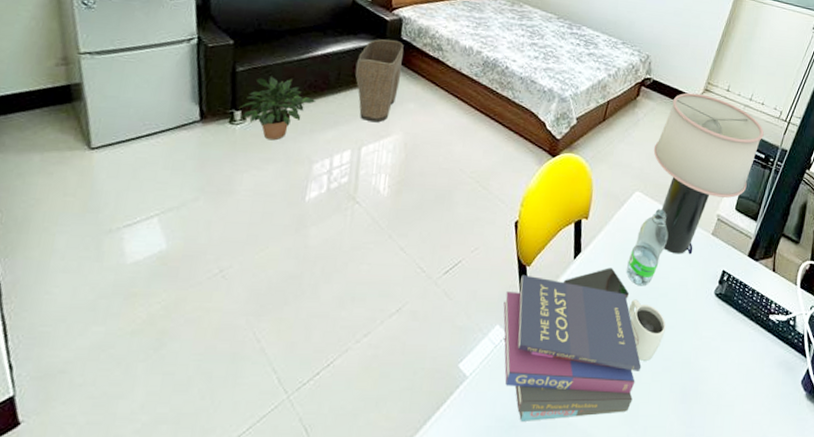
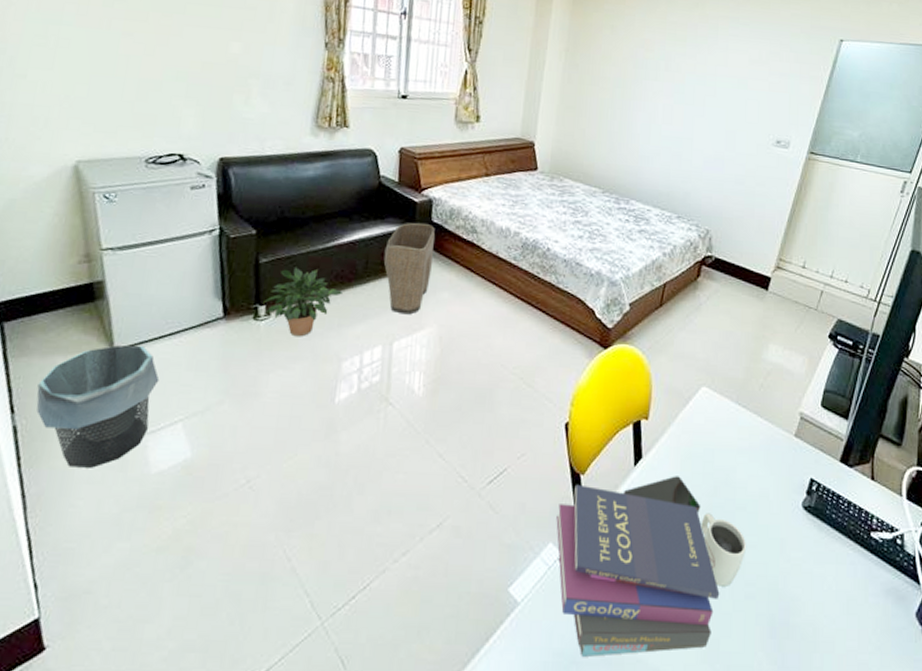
trash bin: none [11,144,137,258] -> present [36,345,160,468]
bottle: present [626,209,669,286] -> none [695,407,743,498]
table lamp: present [653,92,764,255] -> none [720,271,850,460]

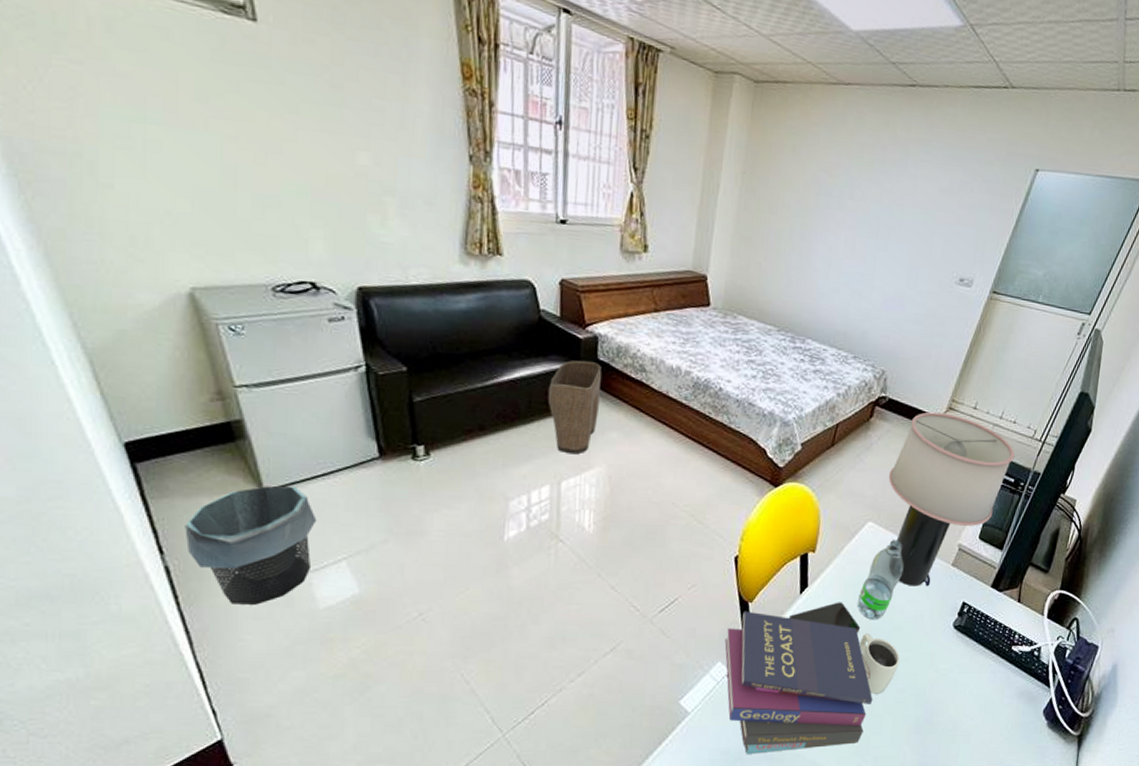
potted plant: present [263,267,342,337] -> none [421,406,505,477]
bottle: none [695,407,743,498] -> present [857,540,904,620]
table lamp: none [720,271,850,460] -> present [888,412,1015,587]

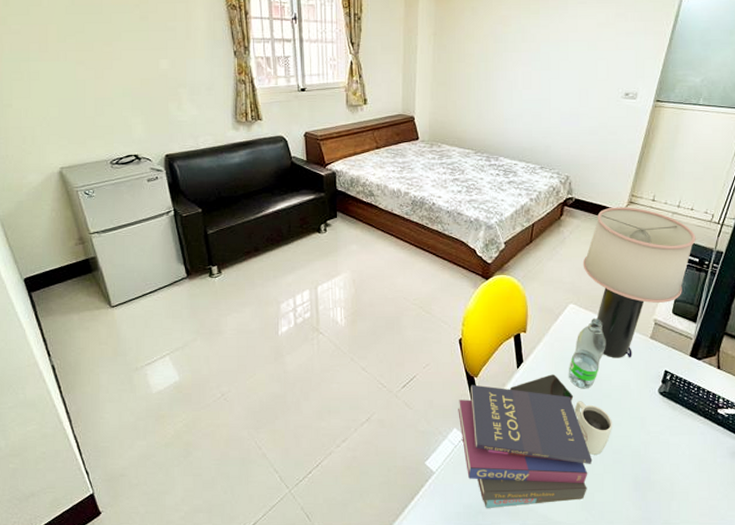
trash bin: present [185,485,317,605] -> none [63,302,148,391]
laundry basket: present [547,360,602,455] -> none [302,191,341,265]

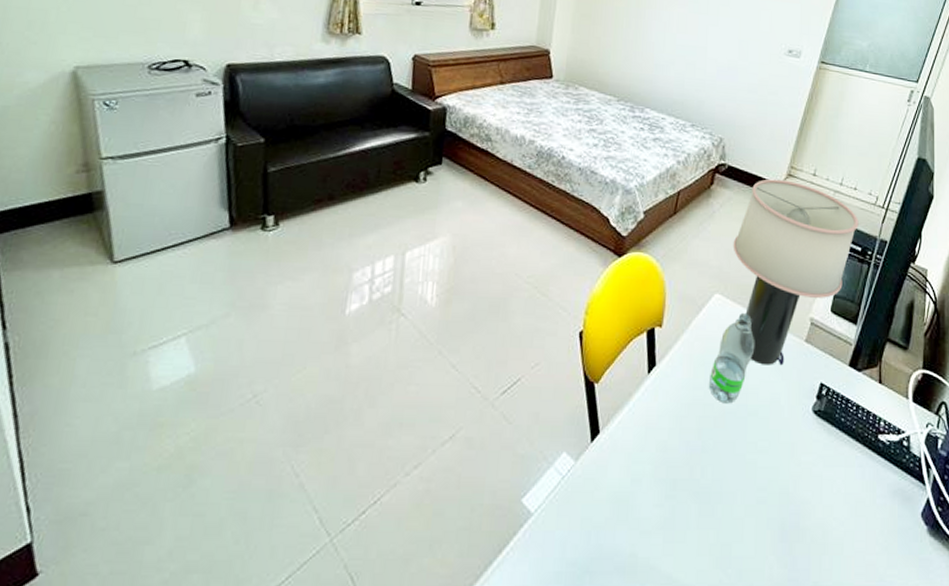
books: present [458,384,593,508] -> none [570,393,732,566]
phone: present [510,374,573,400] -> none [638,383,713,417]
mug: present [574,401,612,455] -> none [713,419,758,492]

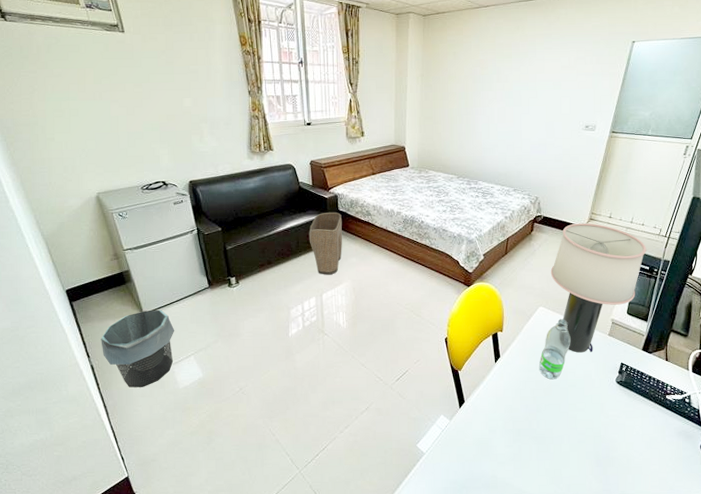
trash bin: none [30,257,162,385] -> present [101,309,175,388]
laundry basket: none [396,131,449,224] -> present [309,212,342,275]

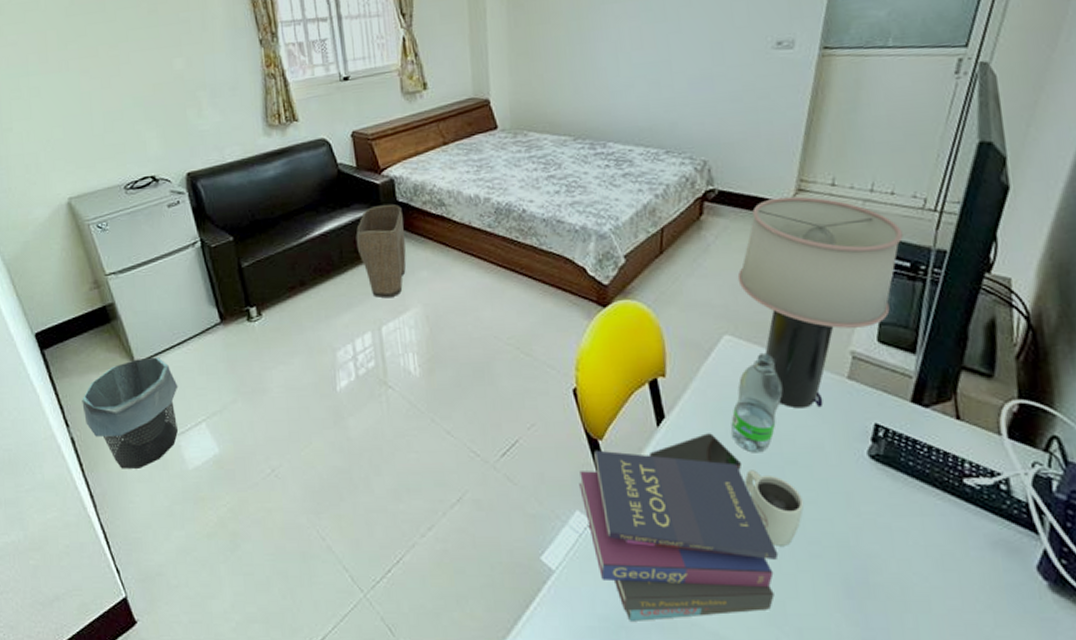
books: none [444,377,560,483] -> present [579,450,779,621]
phone: none [489,367,543,389] -> present [650,433,741,469]
mug: none [544,390,577,436] -> present [744,470,804,546]

